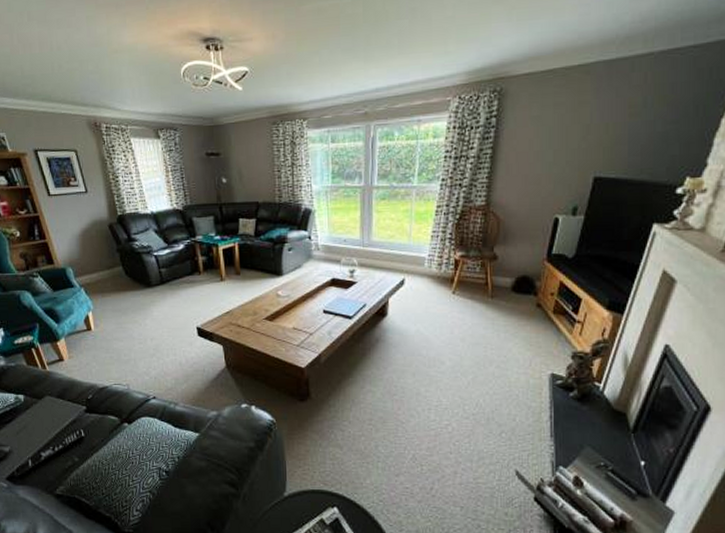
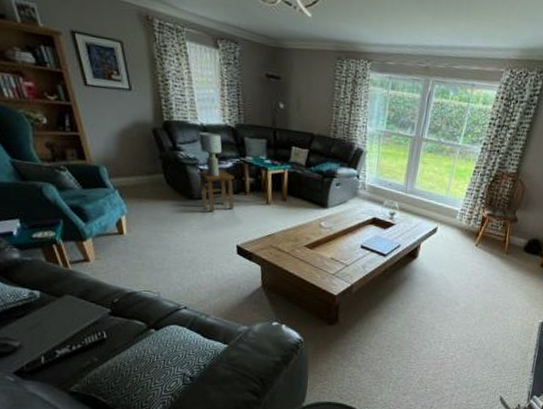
lamp: none [150,219,173,261] -> present [199,132,222,177]
stool: none [152,254,190,297] -> present [197,170,234,213]

